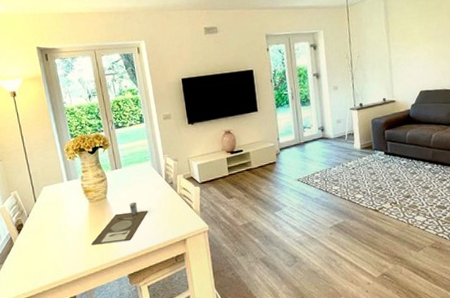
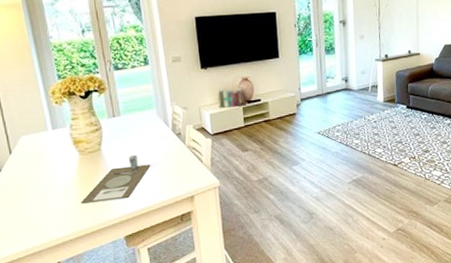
books: none [203,140,230,159] -> present [217,88,246,108]

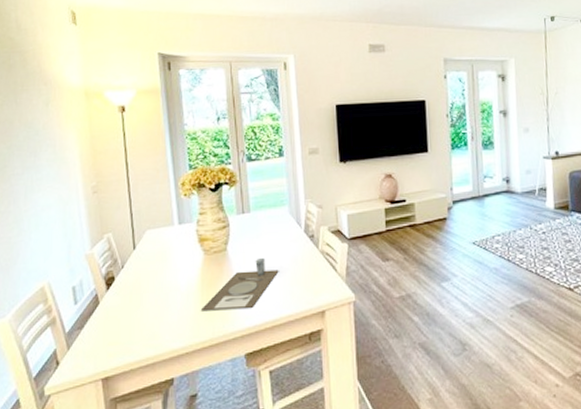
books: present [217,88,246,108] -> none [356,185,389,208]

